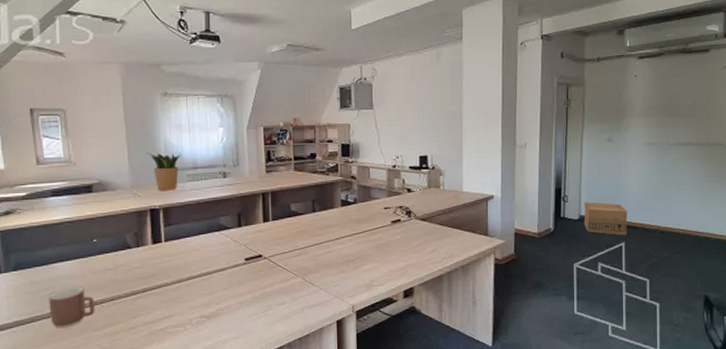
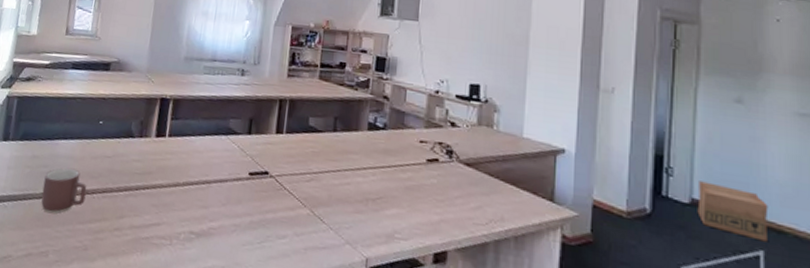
potted plant: present [146,152,182,192] -> none [168,37,203,82]

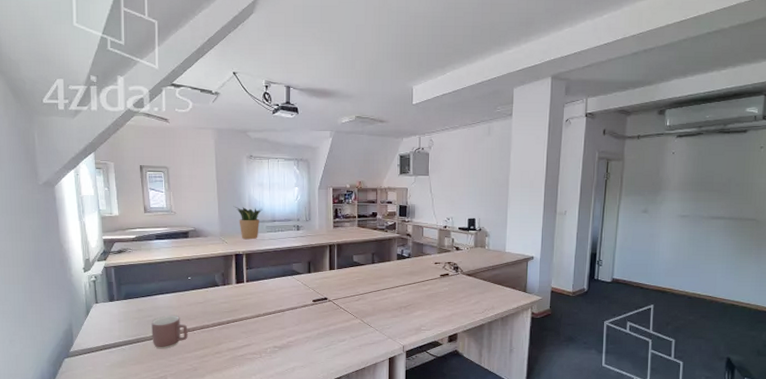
potted plant: none [168,37,203,82] -> present [233,206,263,240]
cardboard box: present [697,181,769,242] -> none [615,267,658,299]

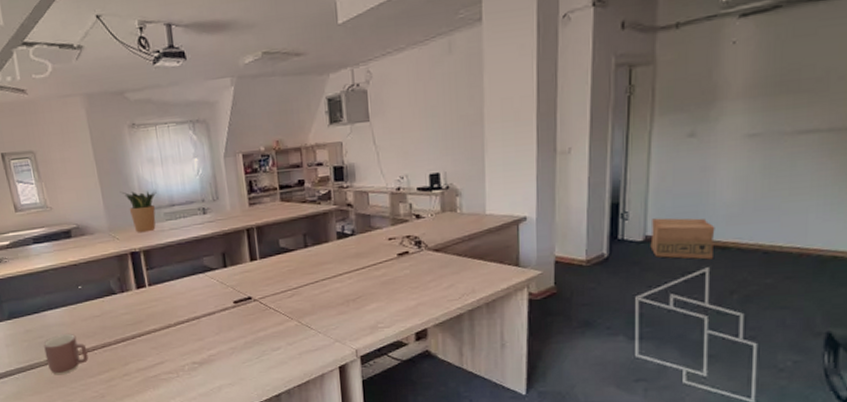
cardboard box: none [615,267,658,299] -> present [650,218,715,260]

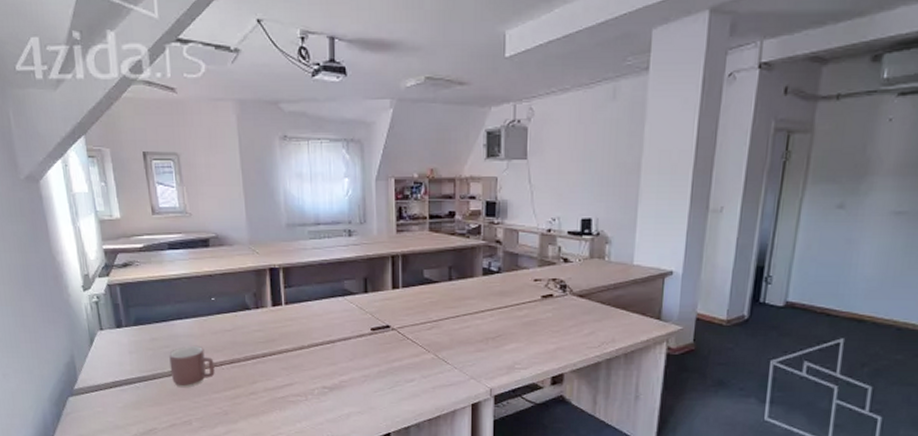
potted plant: present [120,190,157,233] -> none [264,204,303,249]
cardboard box: present [650,218,715,260] -> none [790,285,854,331]

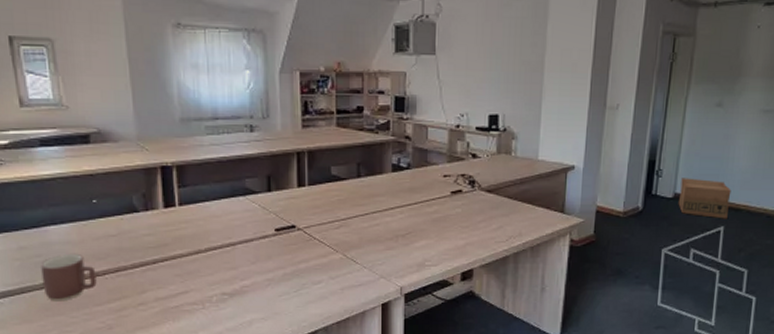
cardboard box: none [790,285,854,331] -> present [678,178,732,219]

